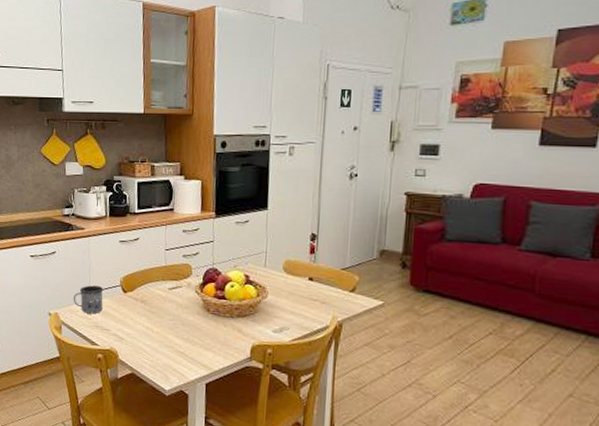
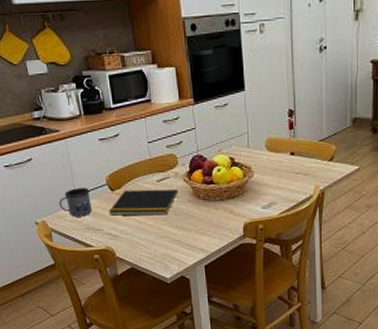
notepad: none [118,294,189,324] -> present [108,189,179,216]

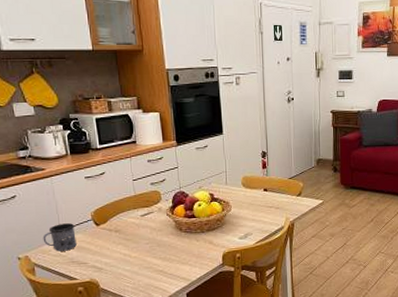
notepad: present [108,189,179,216] -> none [93,223,162,249]

